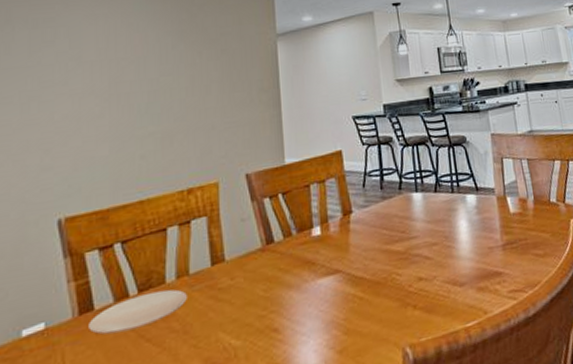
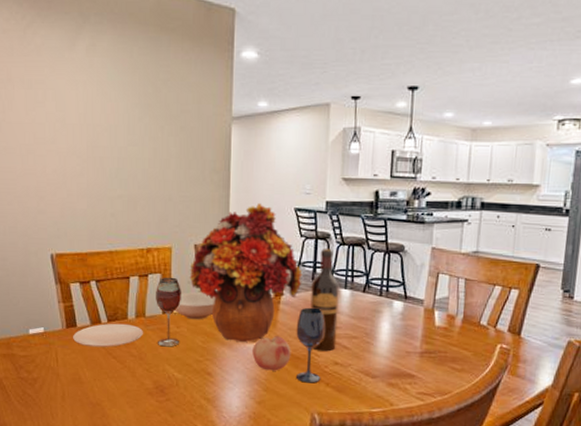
wineglass: none [201,217,235,309] -> present [156,277,182,347]
bowl: none [226,228,276,266] -> present [175,292,216,320]
flower arrangement: none [241,116,370,282] -> present [189,202,303,342]
fruit: none [325,261,370,308] -> present [252,336,291,371]
wineglass: none [371,219,407,312] -> present [296,307,325,383]
wine bottle: none [381,153,417,269] -> present [310,249,340,351]

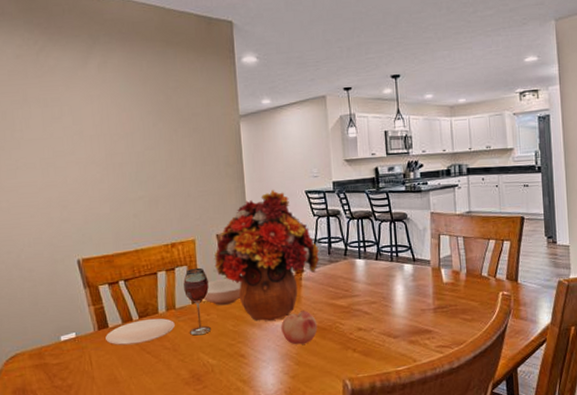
wineglass: present [296,307,325,383] -> none [319,279,348,352]
wine bottle: present [310,249,340,351] -> none [328,224,358,320]

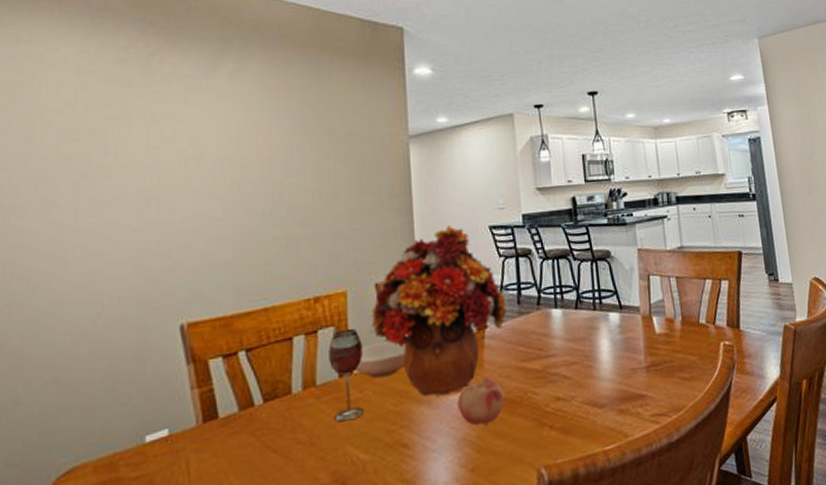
plate: present [105,318,175,346] -> none [213,400,314,444]

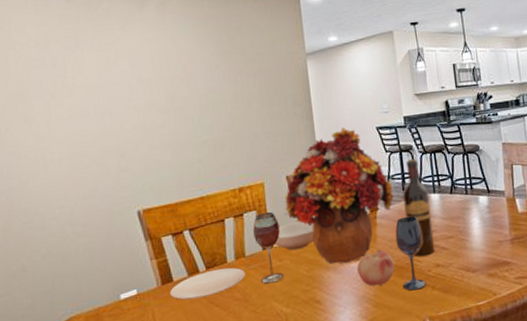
plate: none [213,400,314,444] -> present [170,267,245,300]
wineglass: none [506,336,543,432] -> present [395,216,427,291]
wine bottle: none [518,266,555,388] -> present [403,159,435,257]

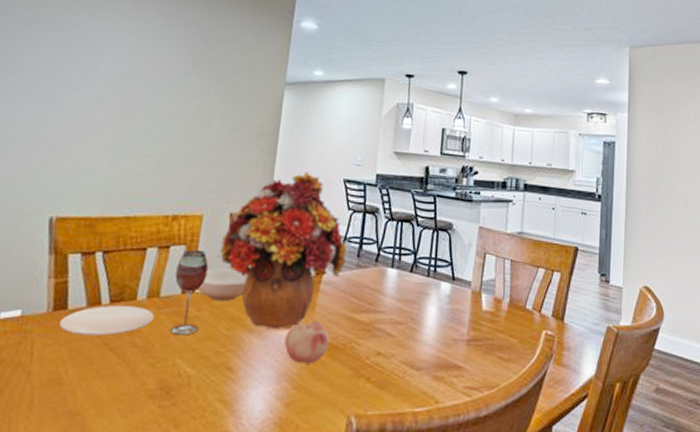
wineglass: present [395,216,427,291] -> none [333,288,369,379]
wine bottle: present [403,159,435,257] -> none [353,224,386,340]

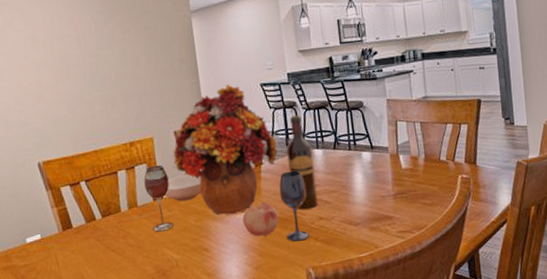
plate: present [59,305,154,337] -> none [70,216,138,245]
wineglass: none [333,288,369,379] -> present [279,170,310,242]
wine bottle: none [353,224,386,340] -> present [287,115,318,210]

